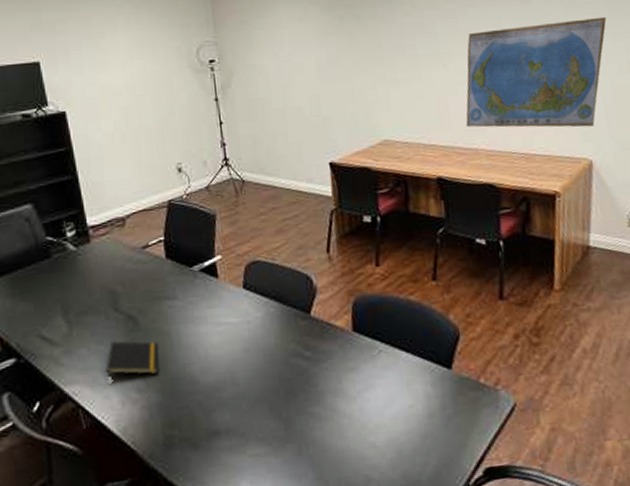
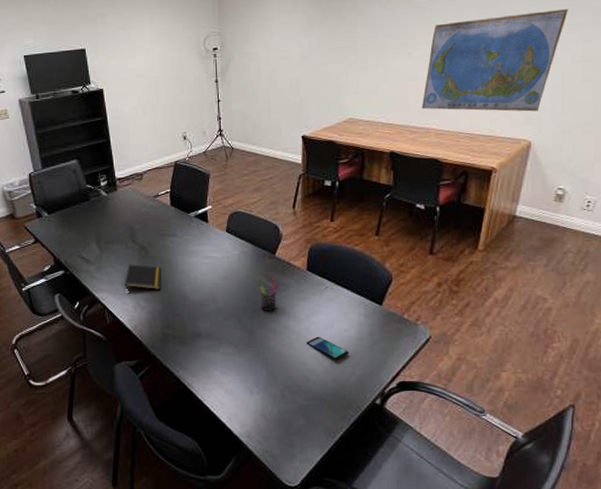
pen holder: none [294,346,320,391] -> present [260,279,280,311]
smartphone: none [361,417,419,449] -> present [306,336,350,361]

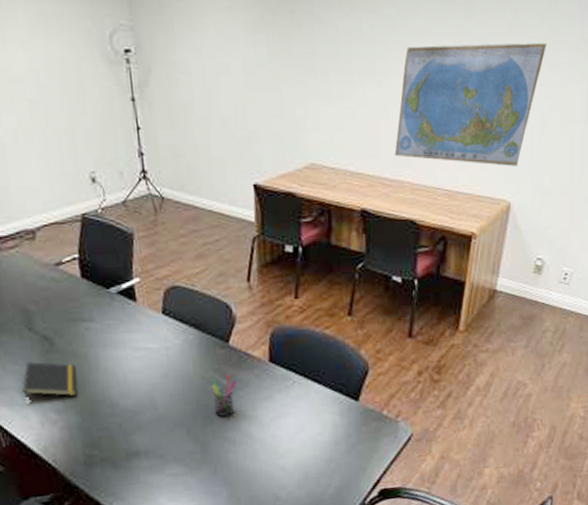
smartphone: present [306,336,350,361] -> none [272,443,324,472]

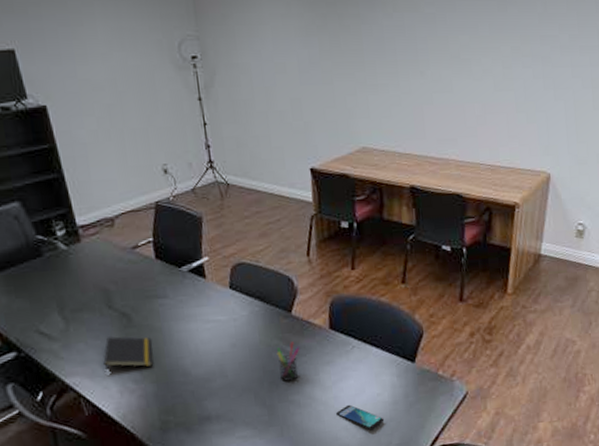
smartphone: none [272,443,324,472] -> present [335,404,385,431]
world map: present [394,42,546,166] -> none [439,29,576,141]

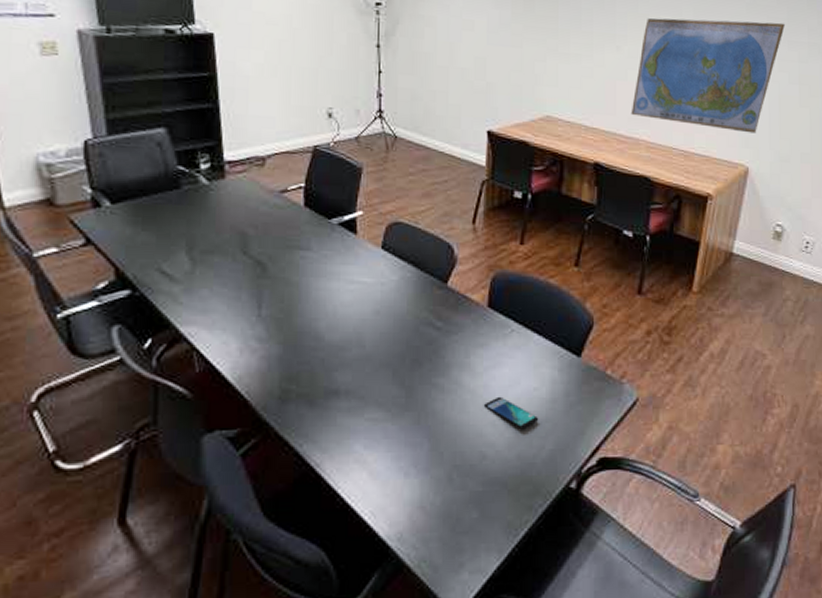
notepad: present [103,336,153,369] -> none [227,286,285,324]
pen holder: present [276,342,300,381] -> none [424,316,452,360]
world map: none [439,29,576,141] -> present [631,18,785,134]

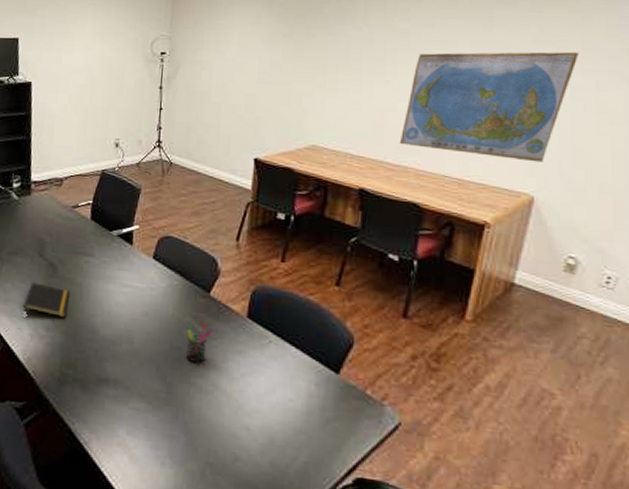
notepad: none [227,286,285,324] -> present [23,282,70,317]
pen holder: none [424,316,452,360] -> present [186,322,212,363]
smartphone: present [483,396,539,430] -> none [238,402,294,438]

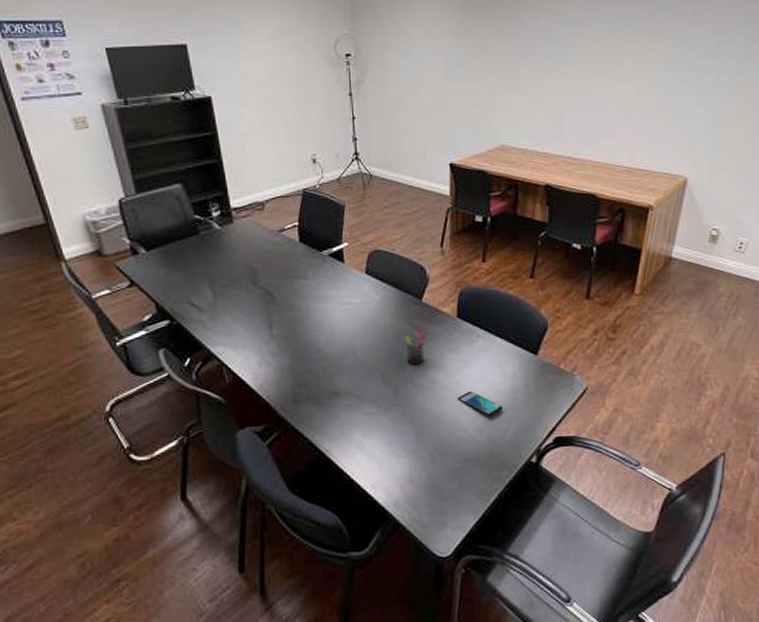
notepad: present [23,282,70,317] -> none [245,312,291,342]
smartphone: none [238,402,294,438] -> present [457,391,504,417]
world map: present [399,51,579,163] -> none [577,35,724,146]

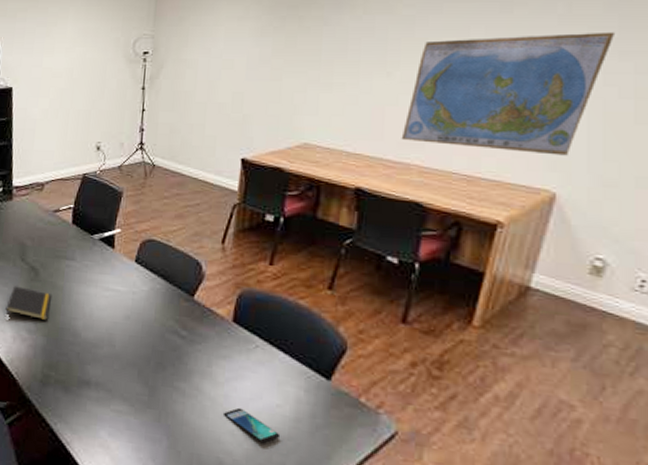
notepad: none [245,312,291,342] -> present [5,286,51,320]
pen holder: present [405,327,428,364] -> none [169,326,196,367]
world map: none [577,35,724,146] -> present [401,32,614,156]

